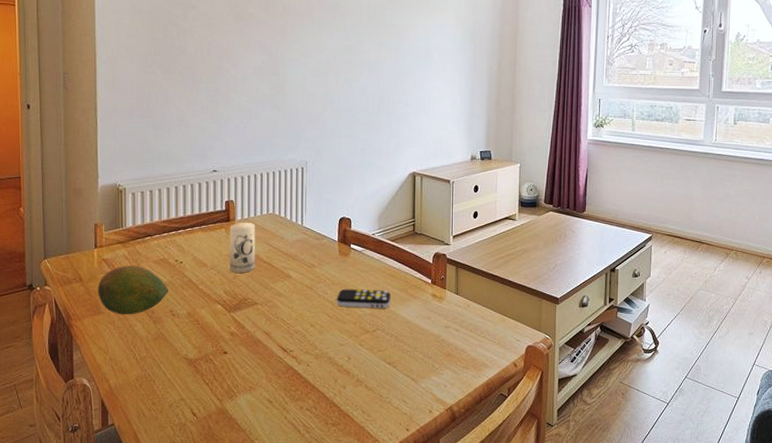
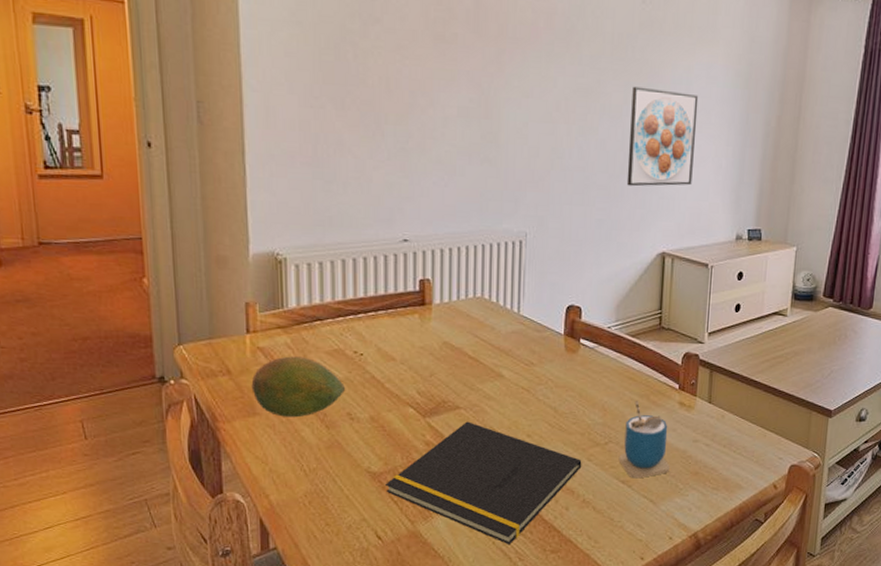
notepad: none [199,315,355,419] -> present [386,421,582,544]
candle: present [230,222,255,273] -> none [425,306,458,370]
remote control: present [336,289,391,308] -> none [560,392,628,417]
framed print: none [383,45,436,121] -> present [626,86,699,187]
cup: none [385,294,427,360] -> present [618,401,670,479]

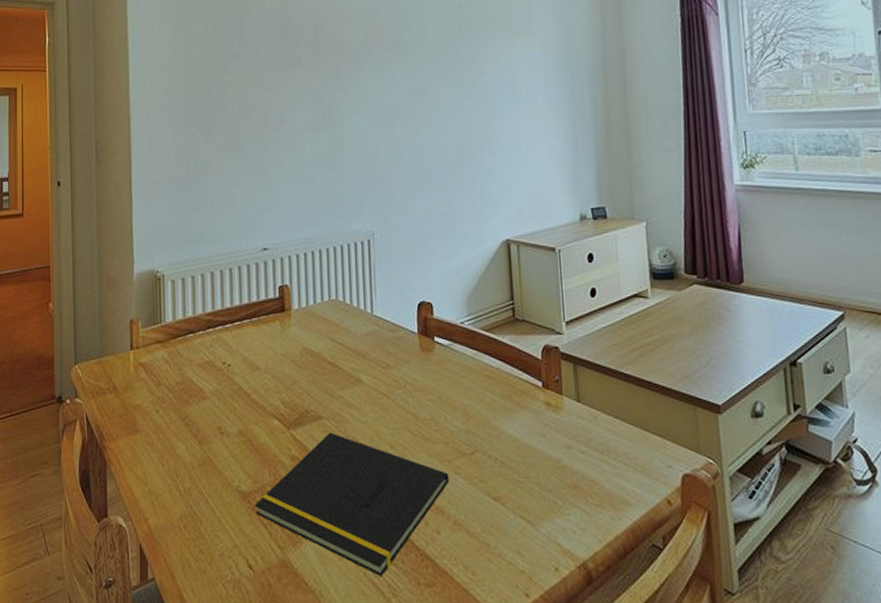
fruit: present [251,356,345,418] -> none [134,370,215,434]
cup: present [618,401,670,479] -> none [487,403,545,495]
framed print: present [626,86,699,187] -> none [459,82,527,177]

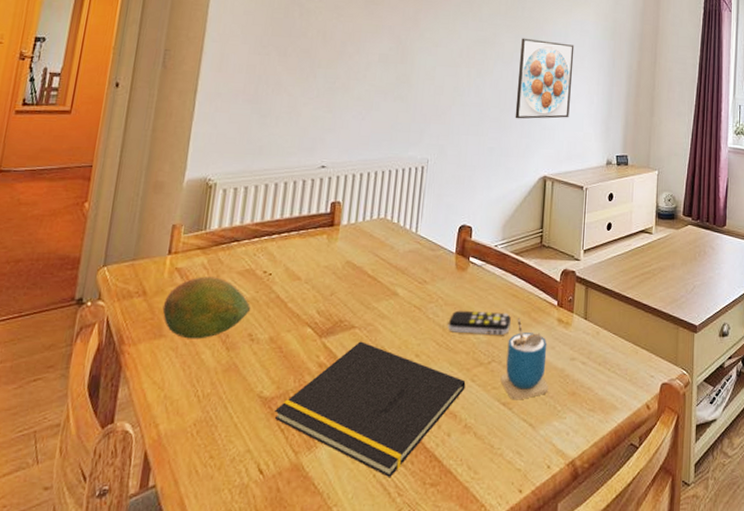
fruit: none [134,370,215,434] -> present [162,276,250,339]
remote control: none [420,396,491,422] -> present [447,310,511,335]
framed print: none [459,82,527,177] -> present [515,38,575,119]
cup: none [487,403,545,495] -> present [500,318,549,400]

